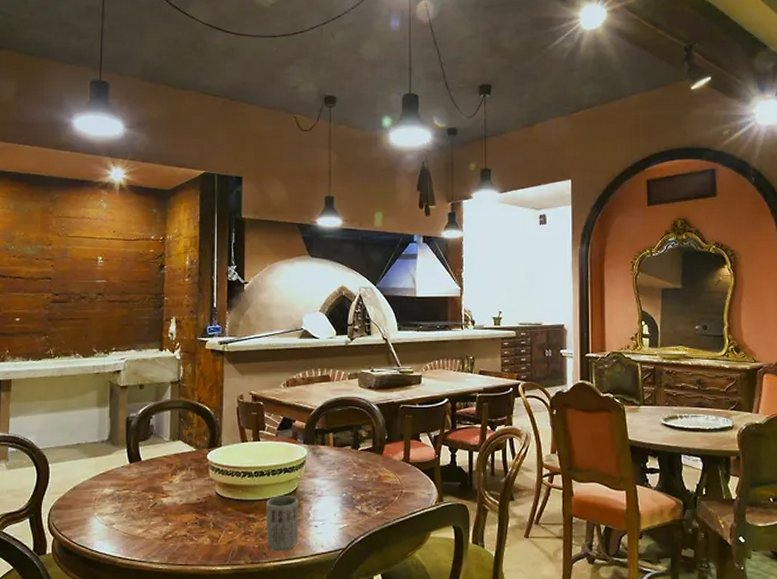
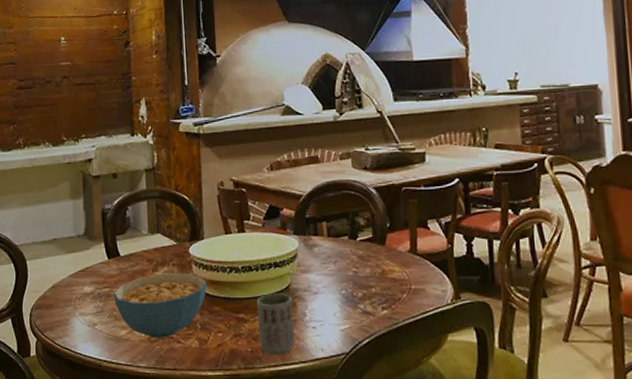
cereal bowl: none [133,477,221,536] -> present [114,273,207,338]

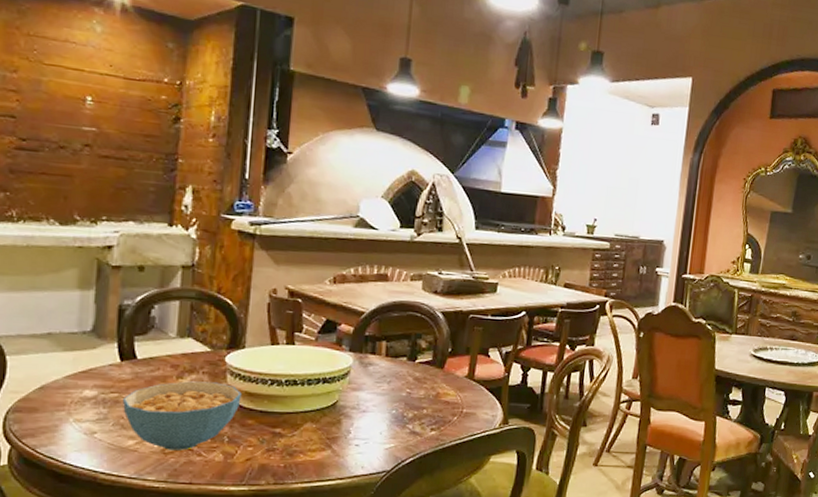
cup: present [257,293,295,356] -> none [294,409,338,472]

